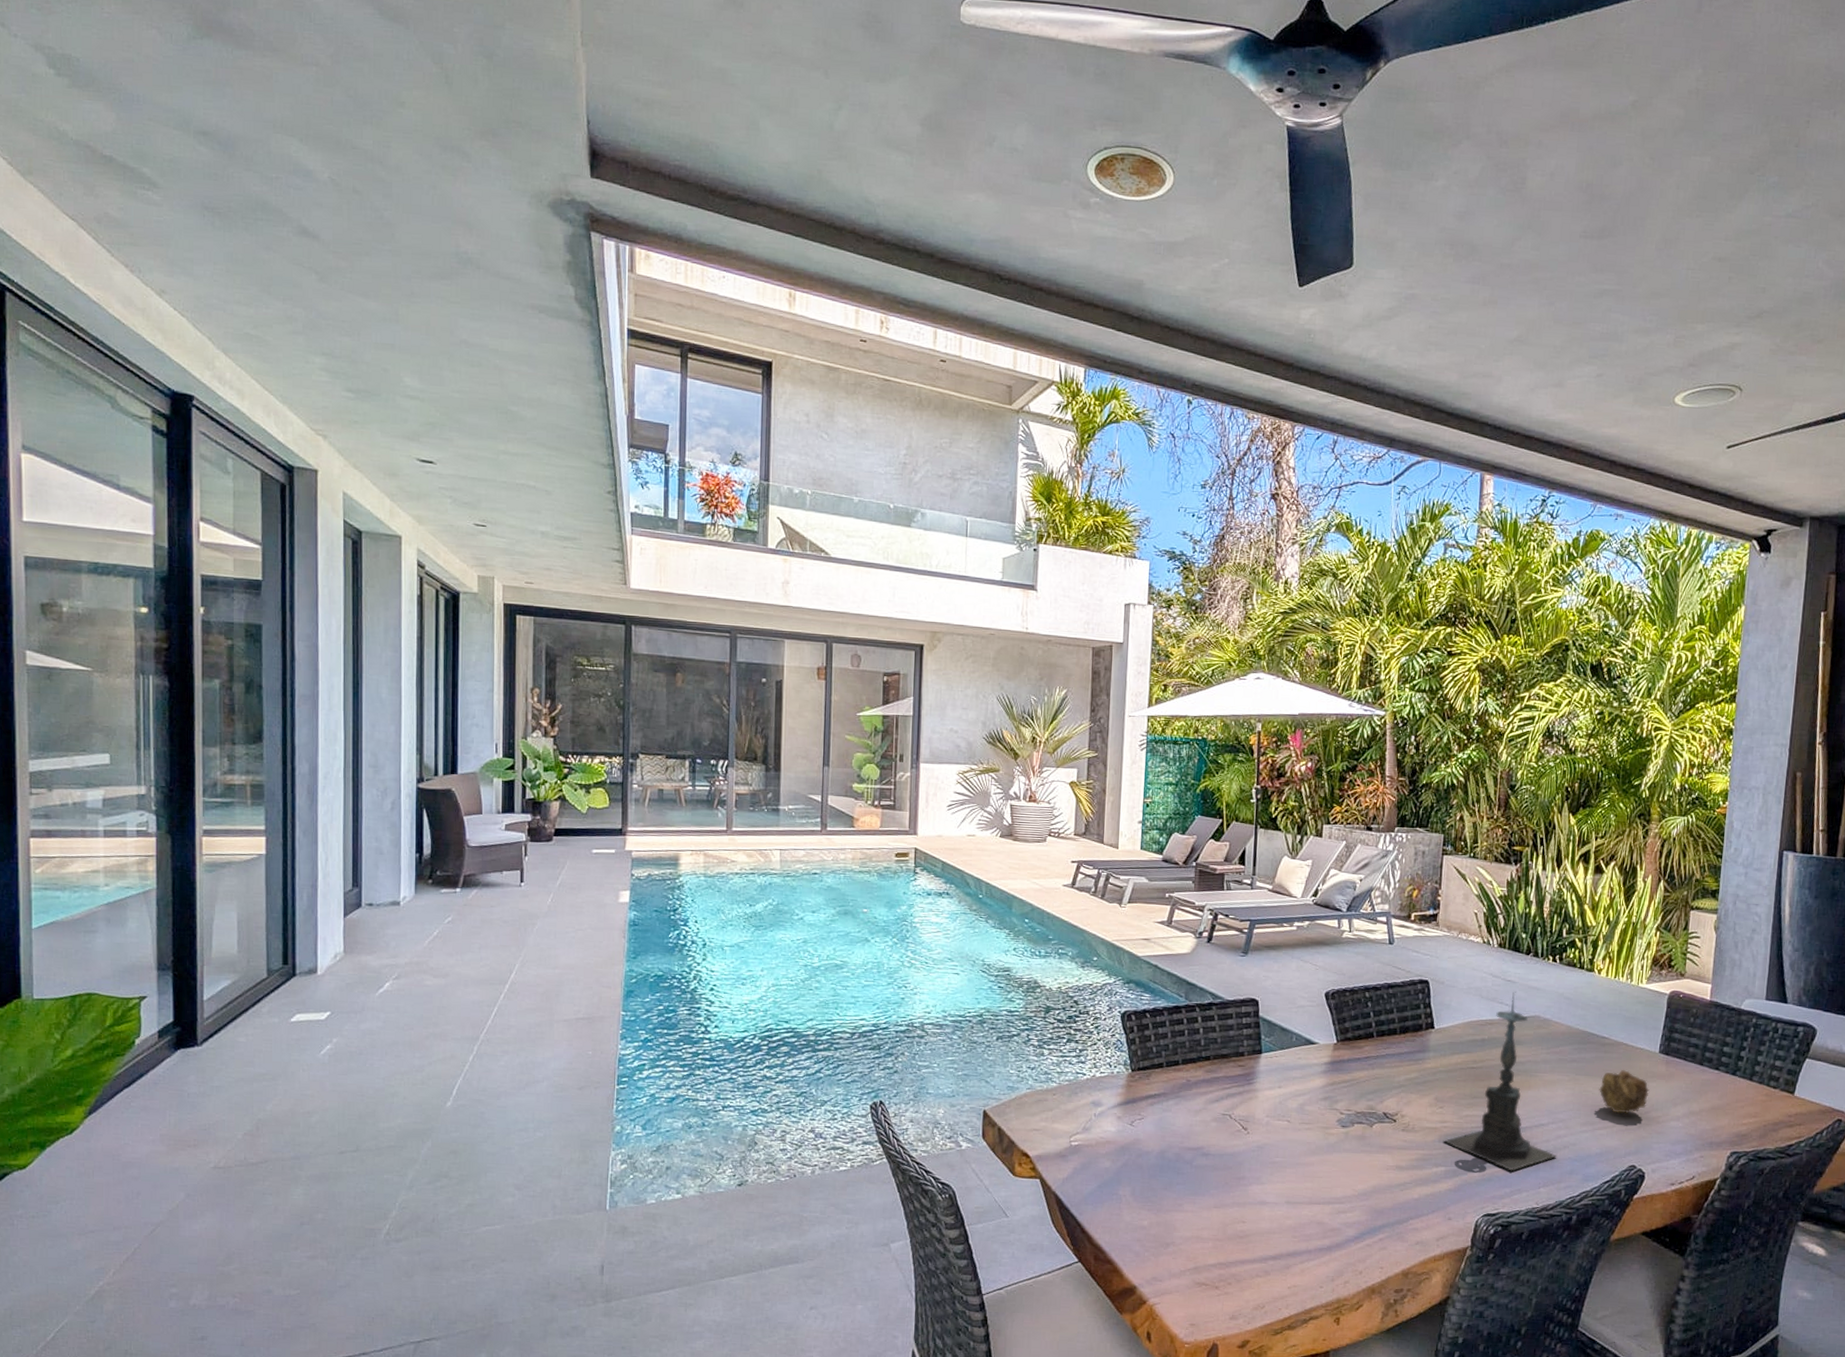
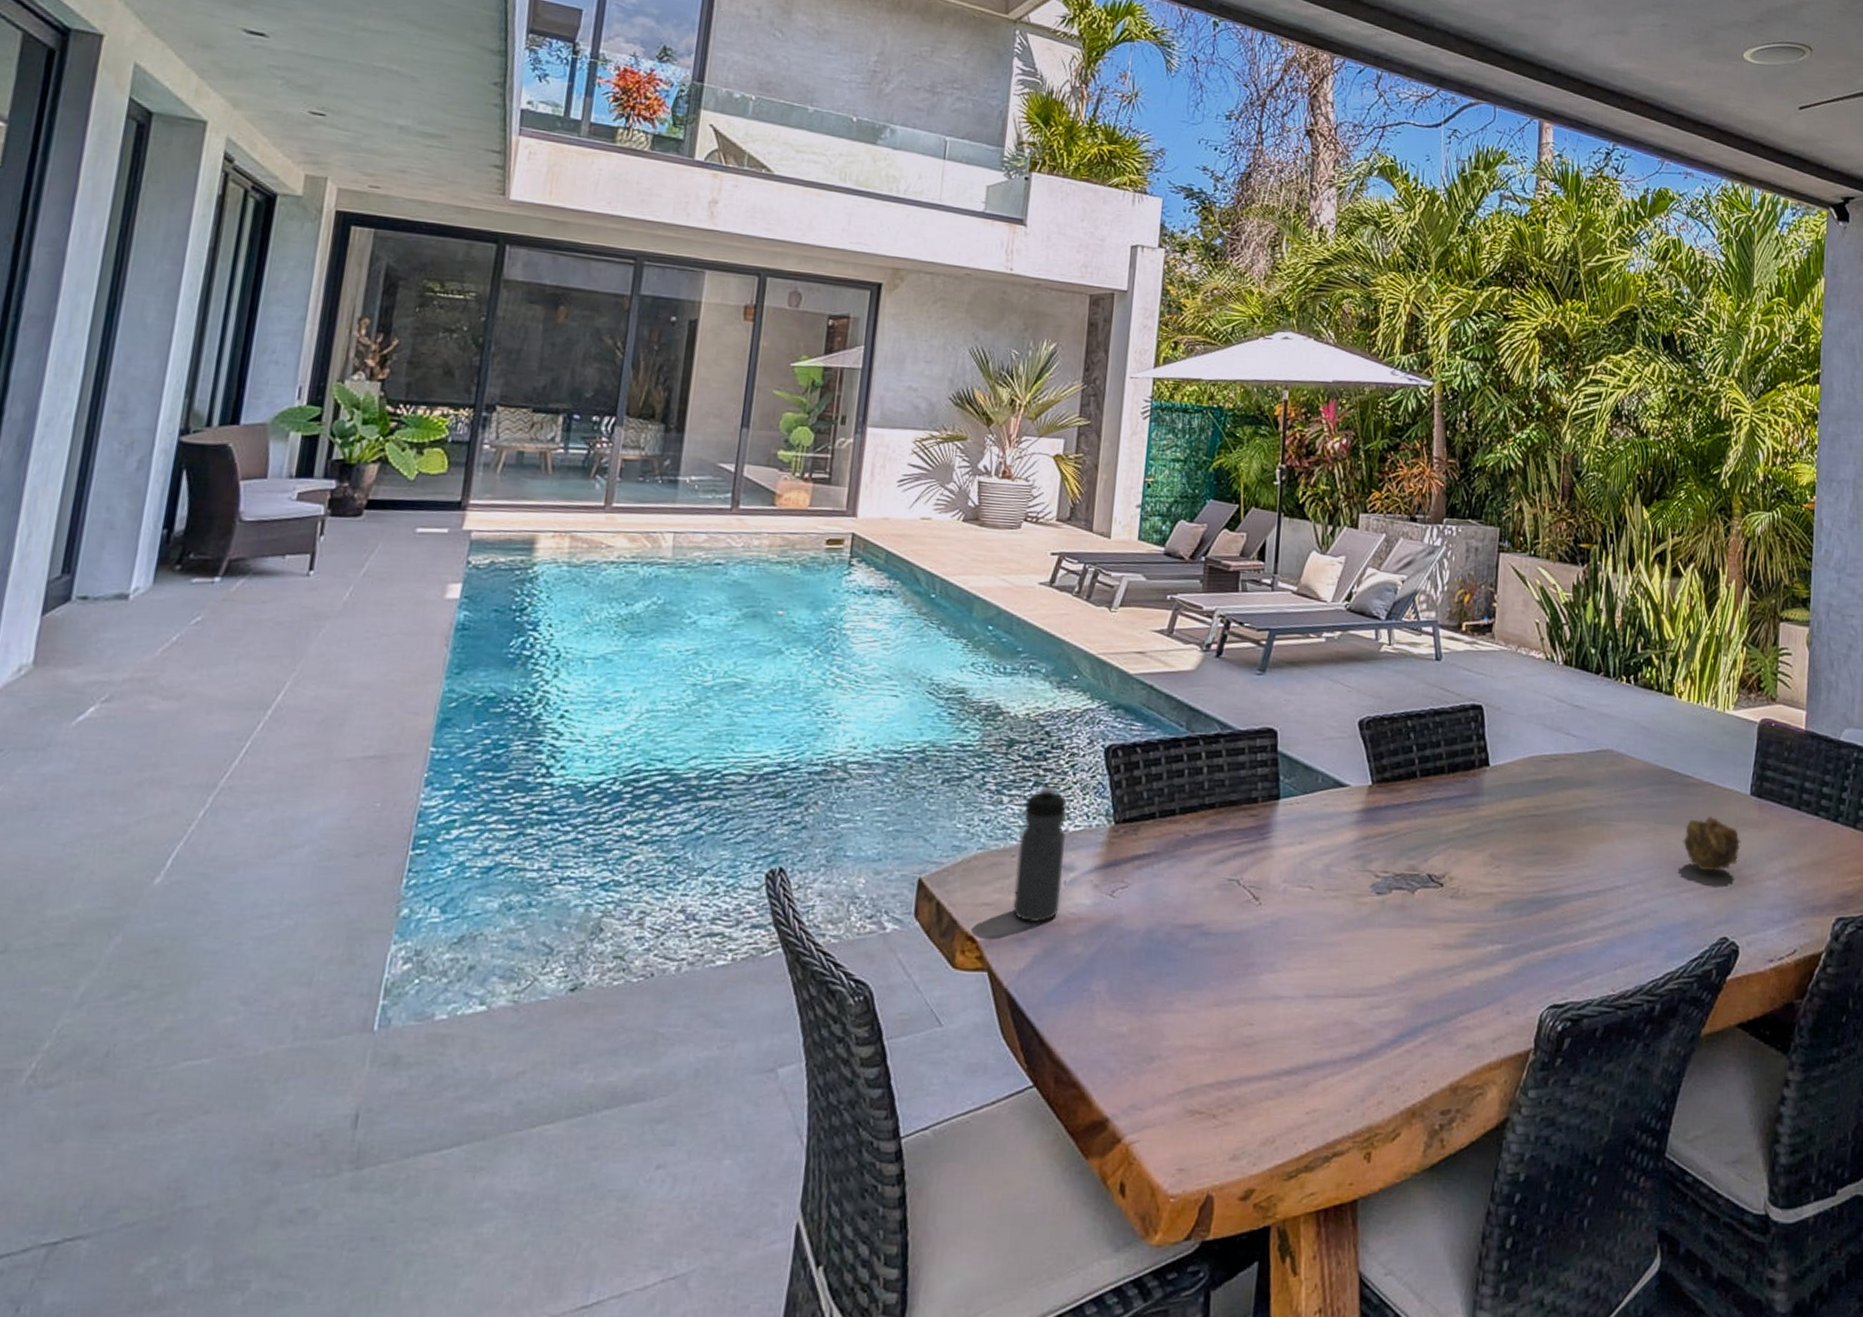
water bottle: none [1056,1042,1094,1144] -> present [1012,786,1067,923]
candle holder: present [1443,991,1557,1171] -> none [1500,719,1636,948]

